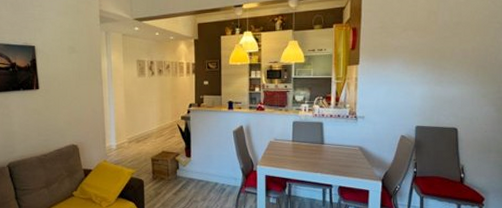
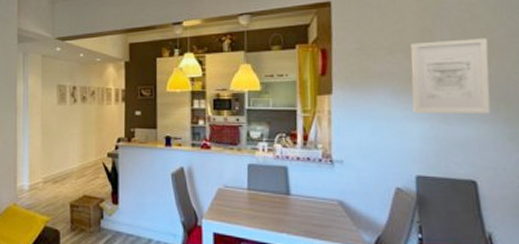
wall art: none [417,18,475,79] -> present [411,37,491,113]

